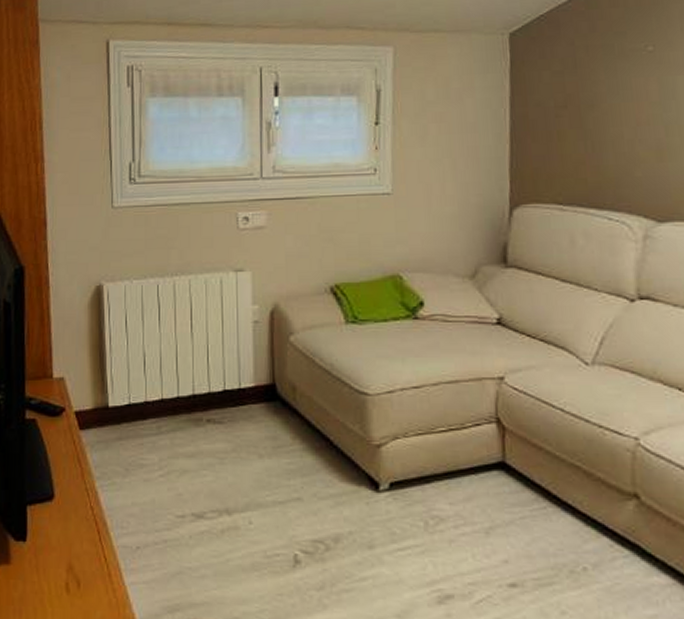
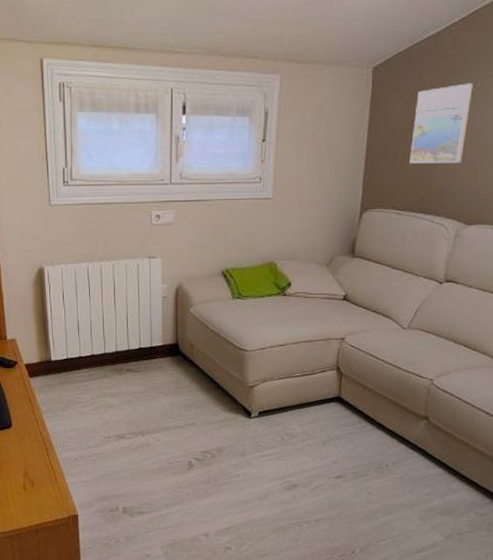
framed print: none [568,46,643,146] -> present [409,83,473,164]

